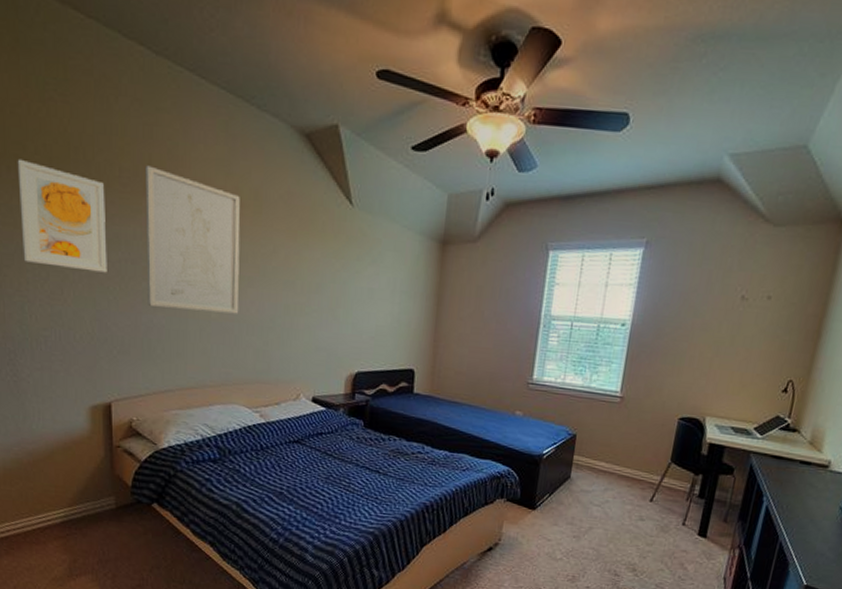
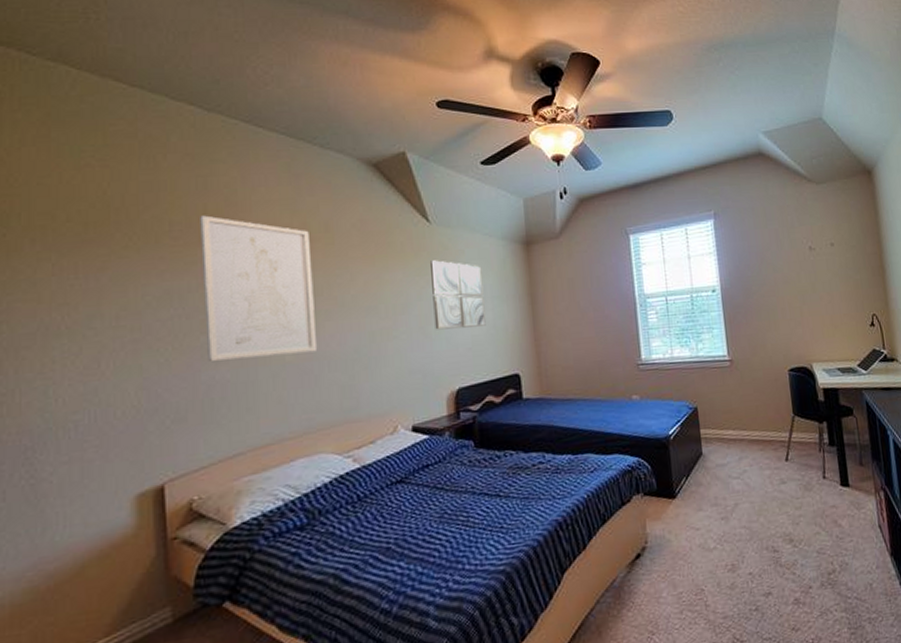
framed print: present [17,158,107,273] -> none [44,229,157,339]
wall art: none [344,245,396,318] -> present [430,260,486,330]

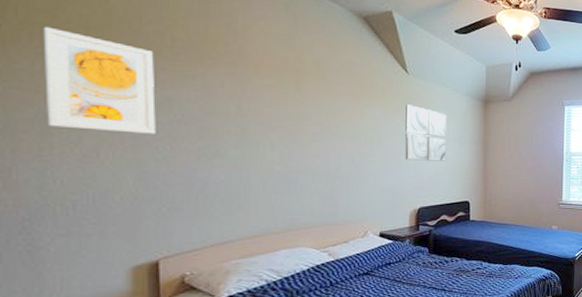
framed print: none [44,229,157,339] -> present [43,26,156,134]
wall art: present [200,215,316,361] -> none [201,37,304,166]

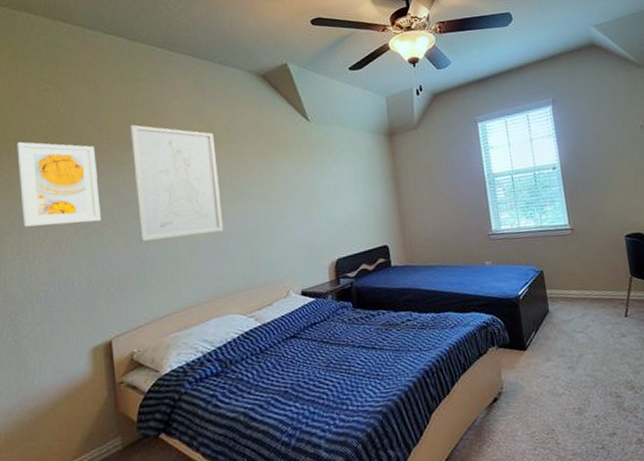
wall art: none [201,37,304,166] -> present [130,124,223,241]
wall art: present [405,104,447,162] -> none [311,152,359,211]

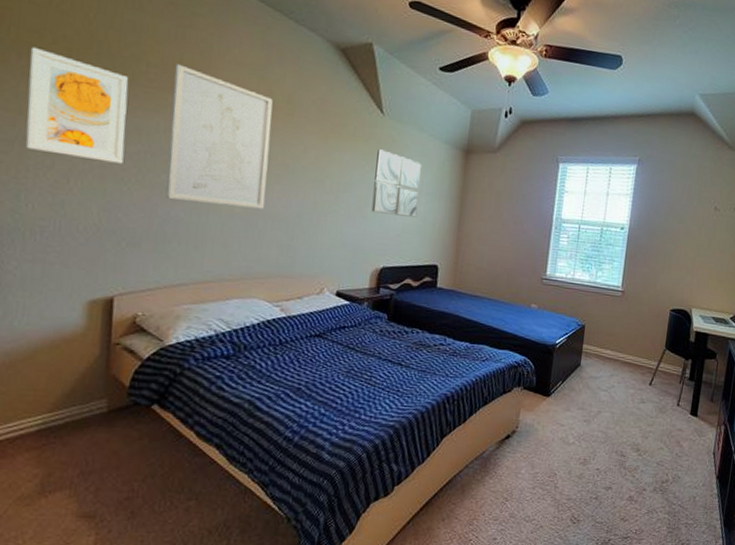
wall art: none [311,152,359,211] -> present [371,149,423,218]

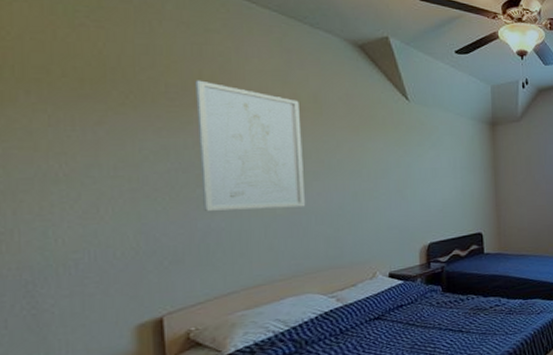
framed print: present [25,46,128,164] -> none [39,82,154,186]
wall art: present [371,149,423,218] -> none [409,134,455,193]

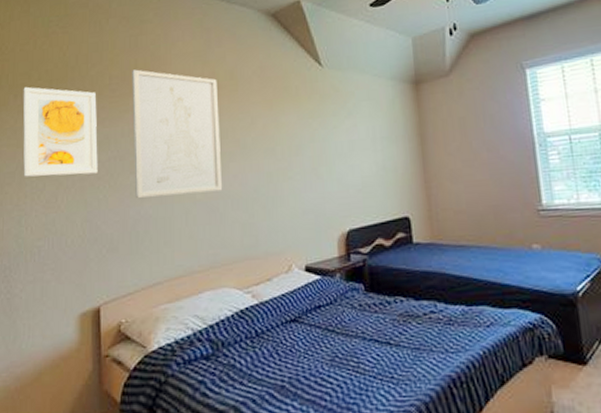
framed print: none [39,82,154,186] -> present [23,86,98,177]

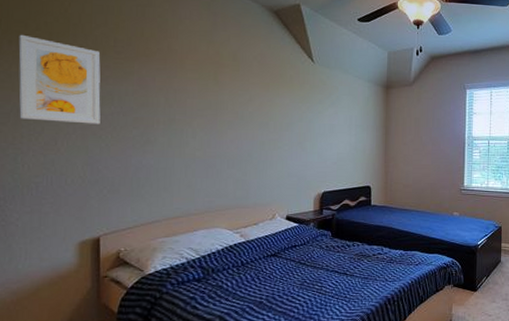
wall art: present [132,69,222,198] -> none [137,37,221,152]

